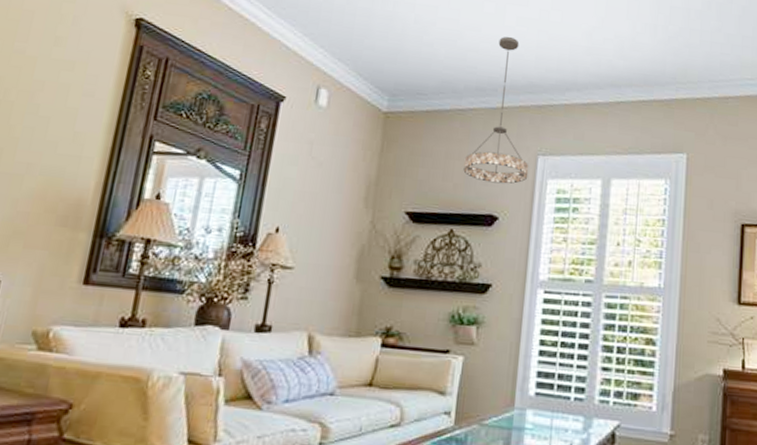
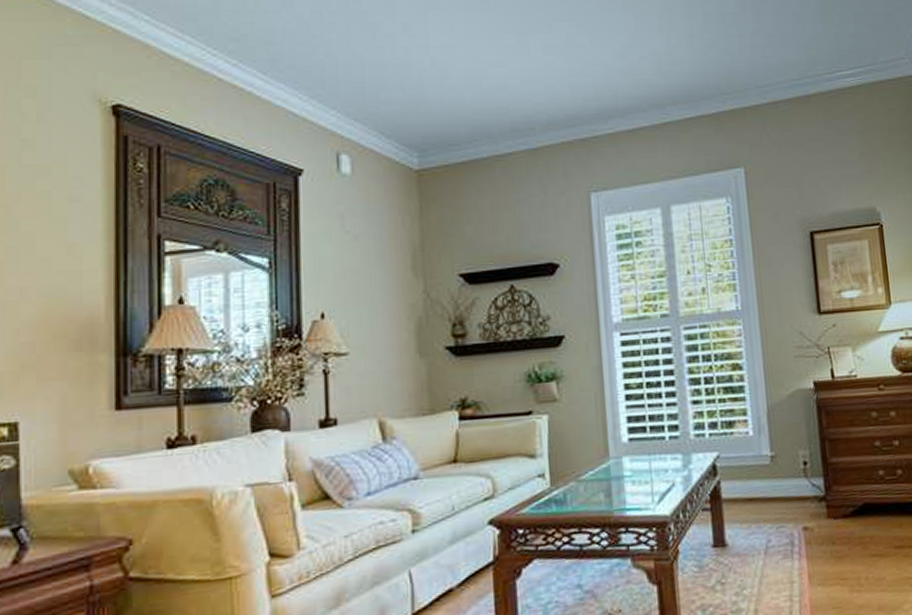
chandelier: present [463,36,529,184] -> none [512,68,584,229]

